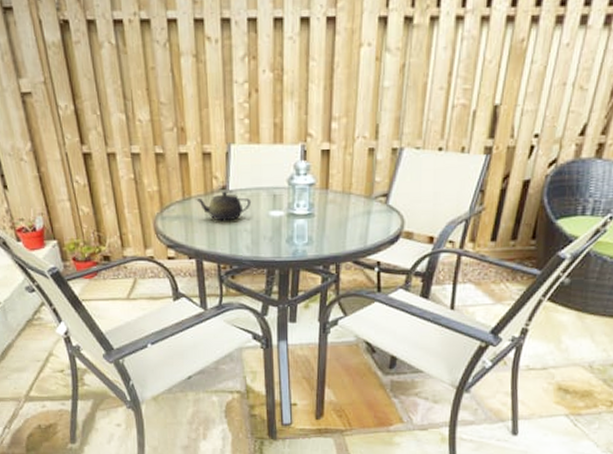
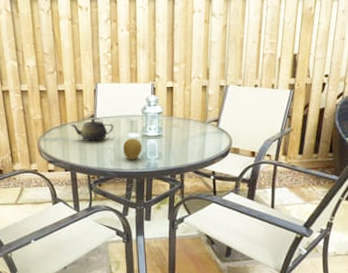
fruit: none [262,217,288,246] -> present [122,138,143,160]

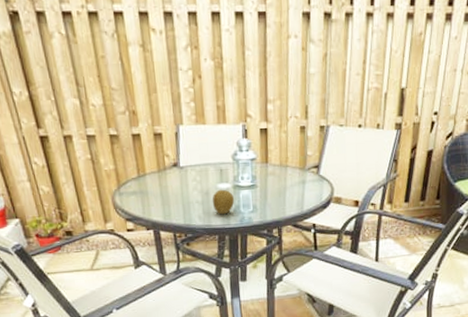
teapot: present [71,118,114,142] -> none [150,167,201,195]

